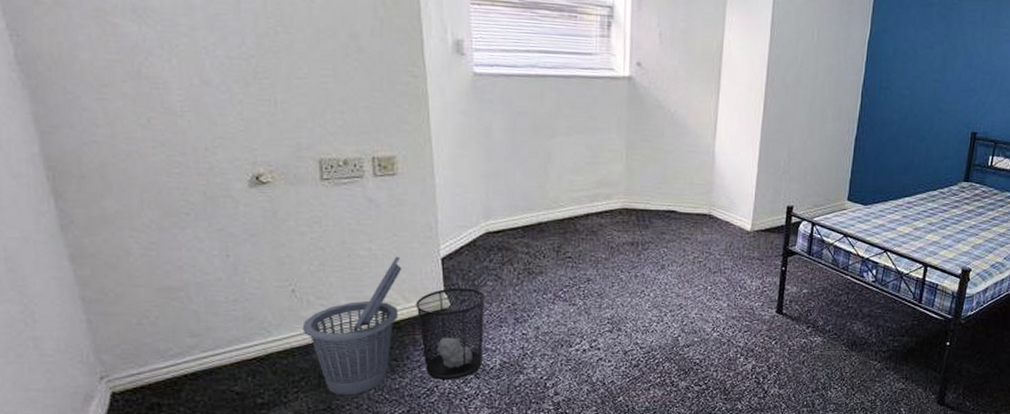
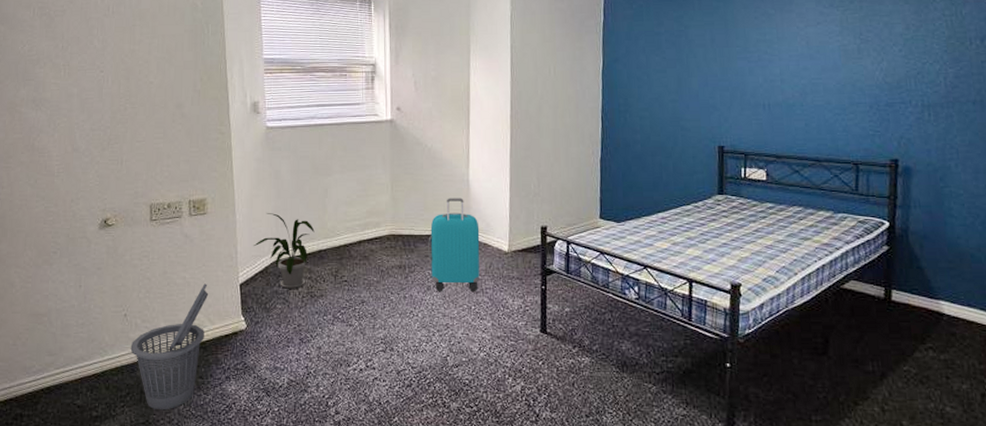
waste bin: present [416,288,486,380] -> none [219,311,276,397]
house plant: none [458,177,534,265] -> present [253,213,315,289]
suitcase: none [664,170,722,272] -> present [428,198,480,293]

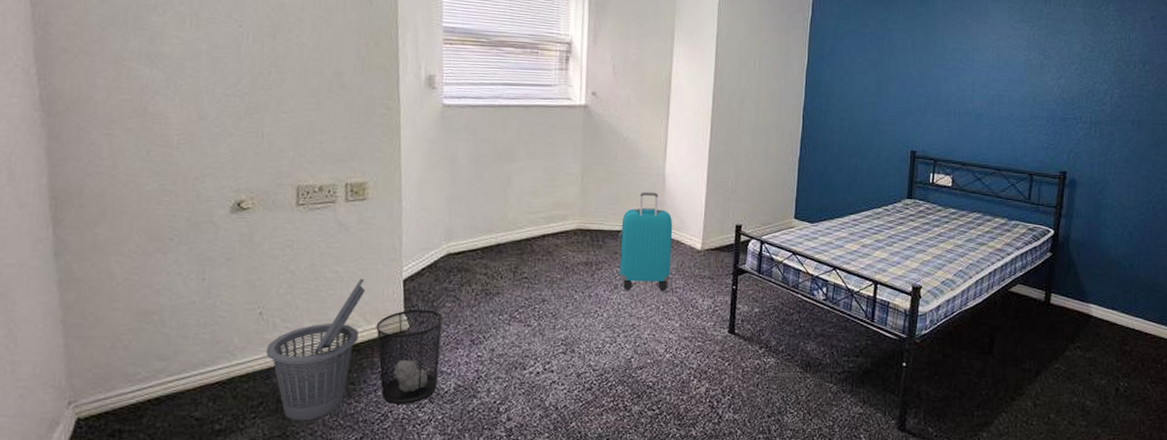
waste bin: none [219,311,276,397] -> present [376,309,444,404]
house plant: present [253,213,315,289] -> none [421,201,493,286]

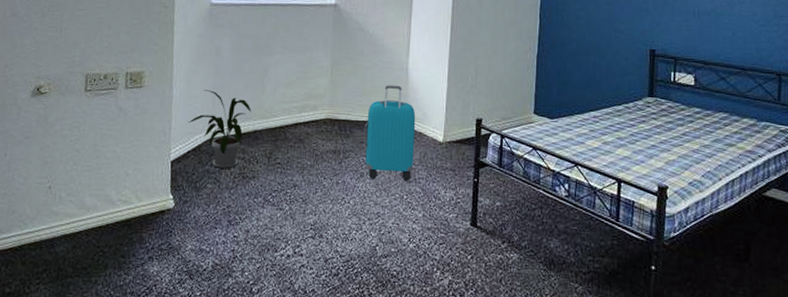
laundry basket: present [266,278,366,421] -> none [51,158,138,290]
waste bin: present [376,309,444,404] -> none [145,189,205,280]
house plant: none [421,201,493,286] -> present [188,90,251,169]

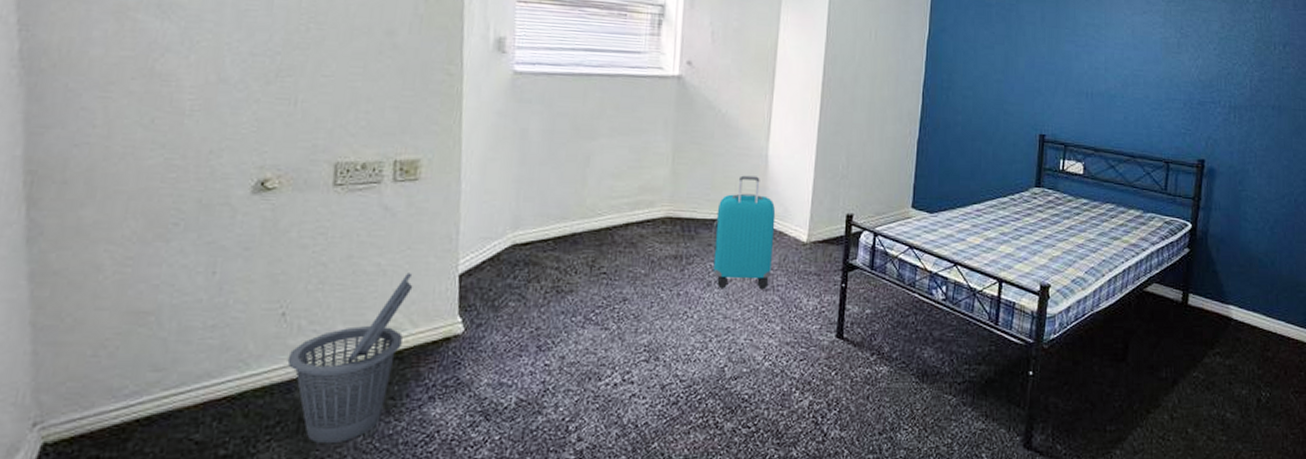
laundry basket: none [51,158,138,290] -> present [287,273,413,444]
house plant: present [188,90,251,169] -> none [482,183,569,282]

